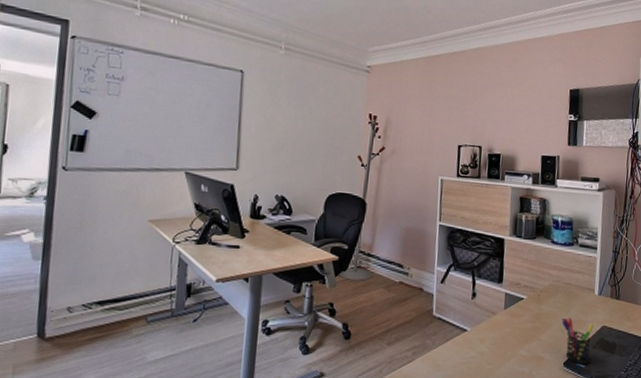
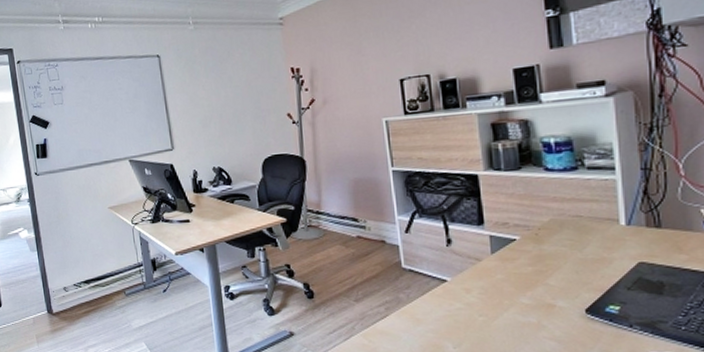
pen holder: present [561,317,594,365] -> none [574,256,625,311]

